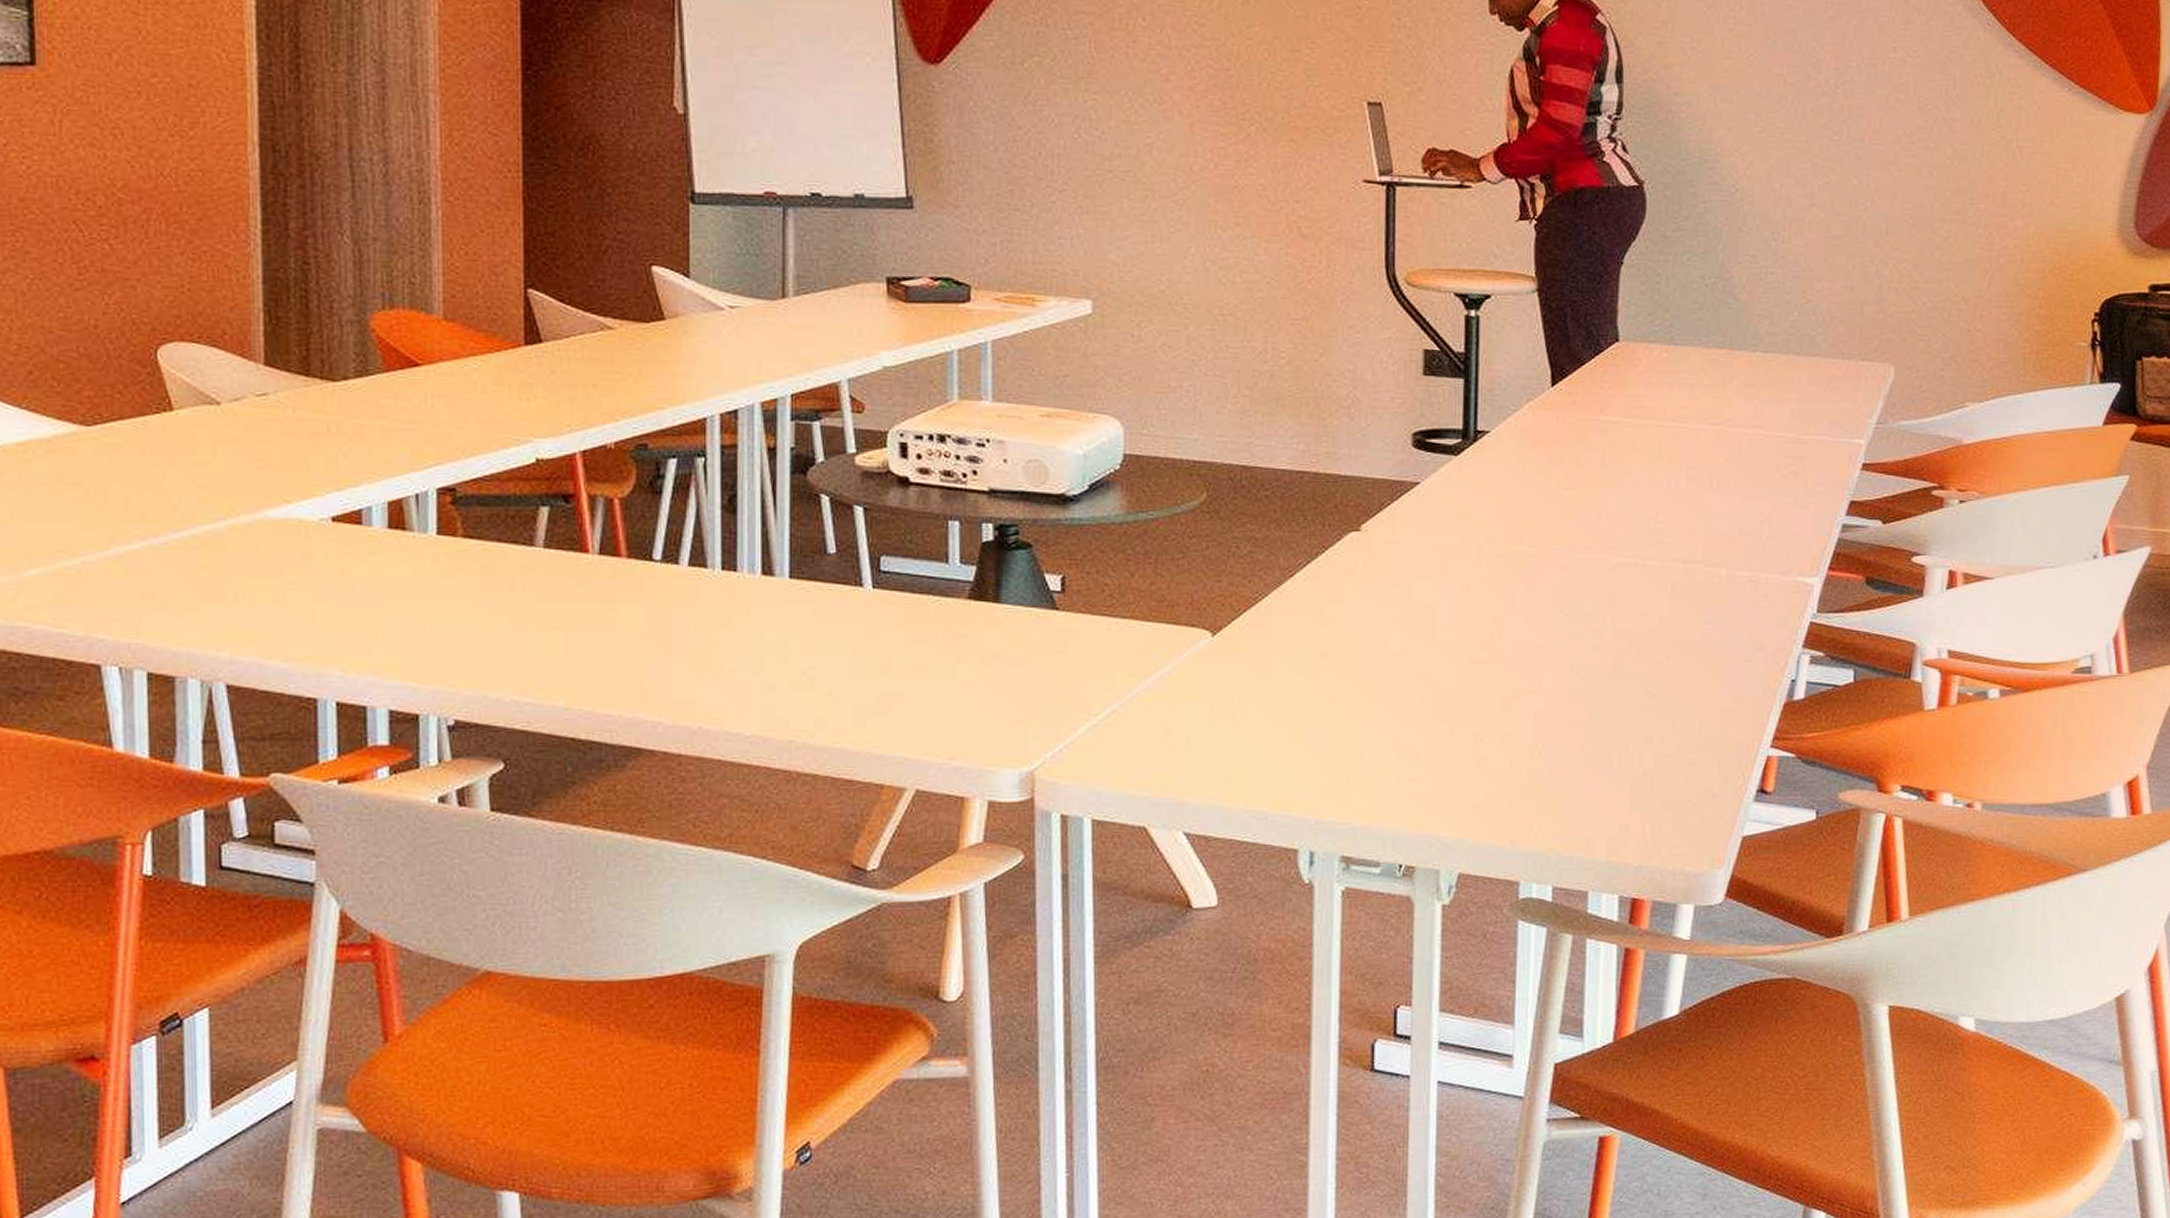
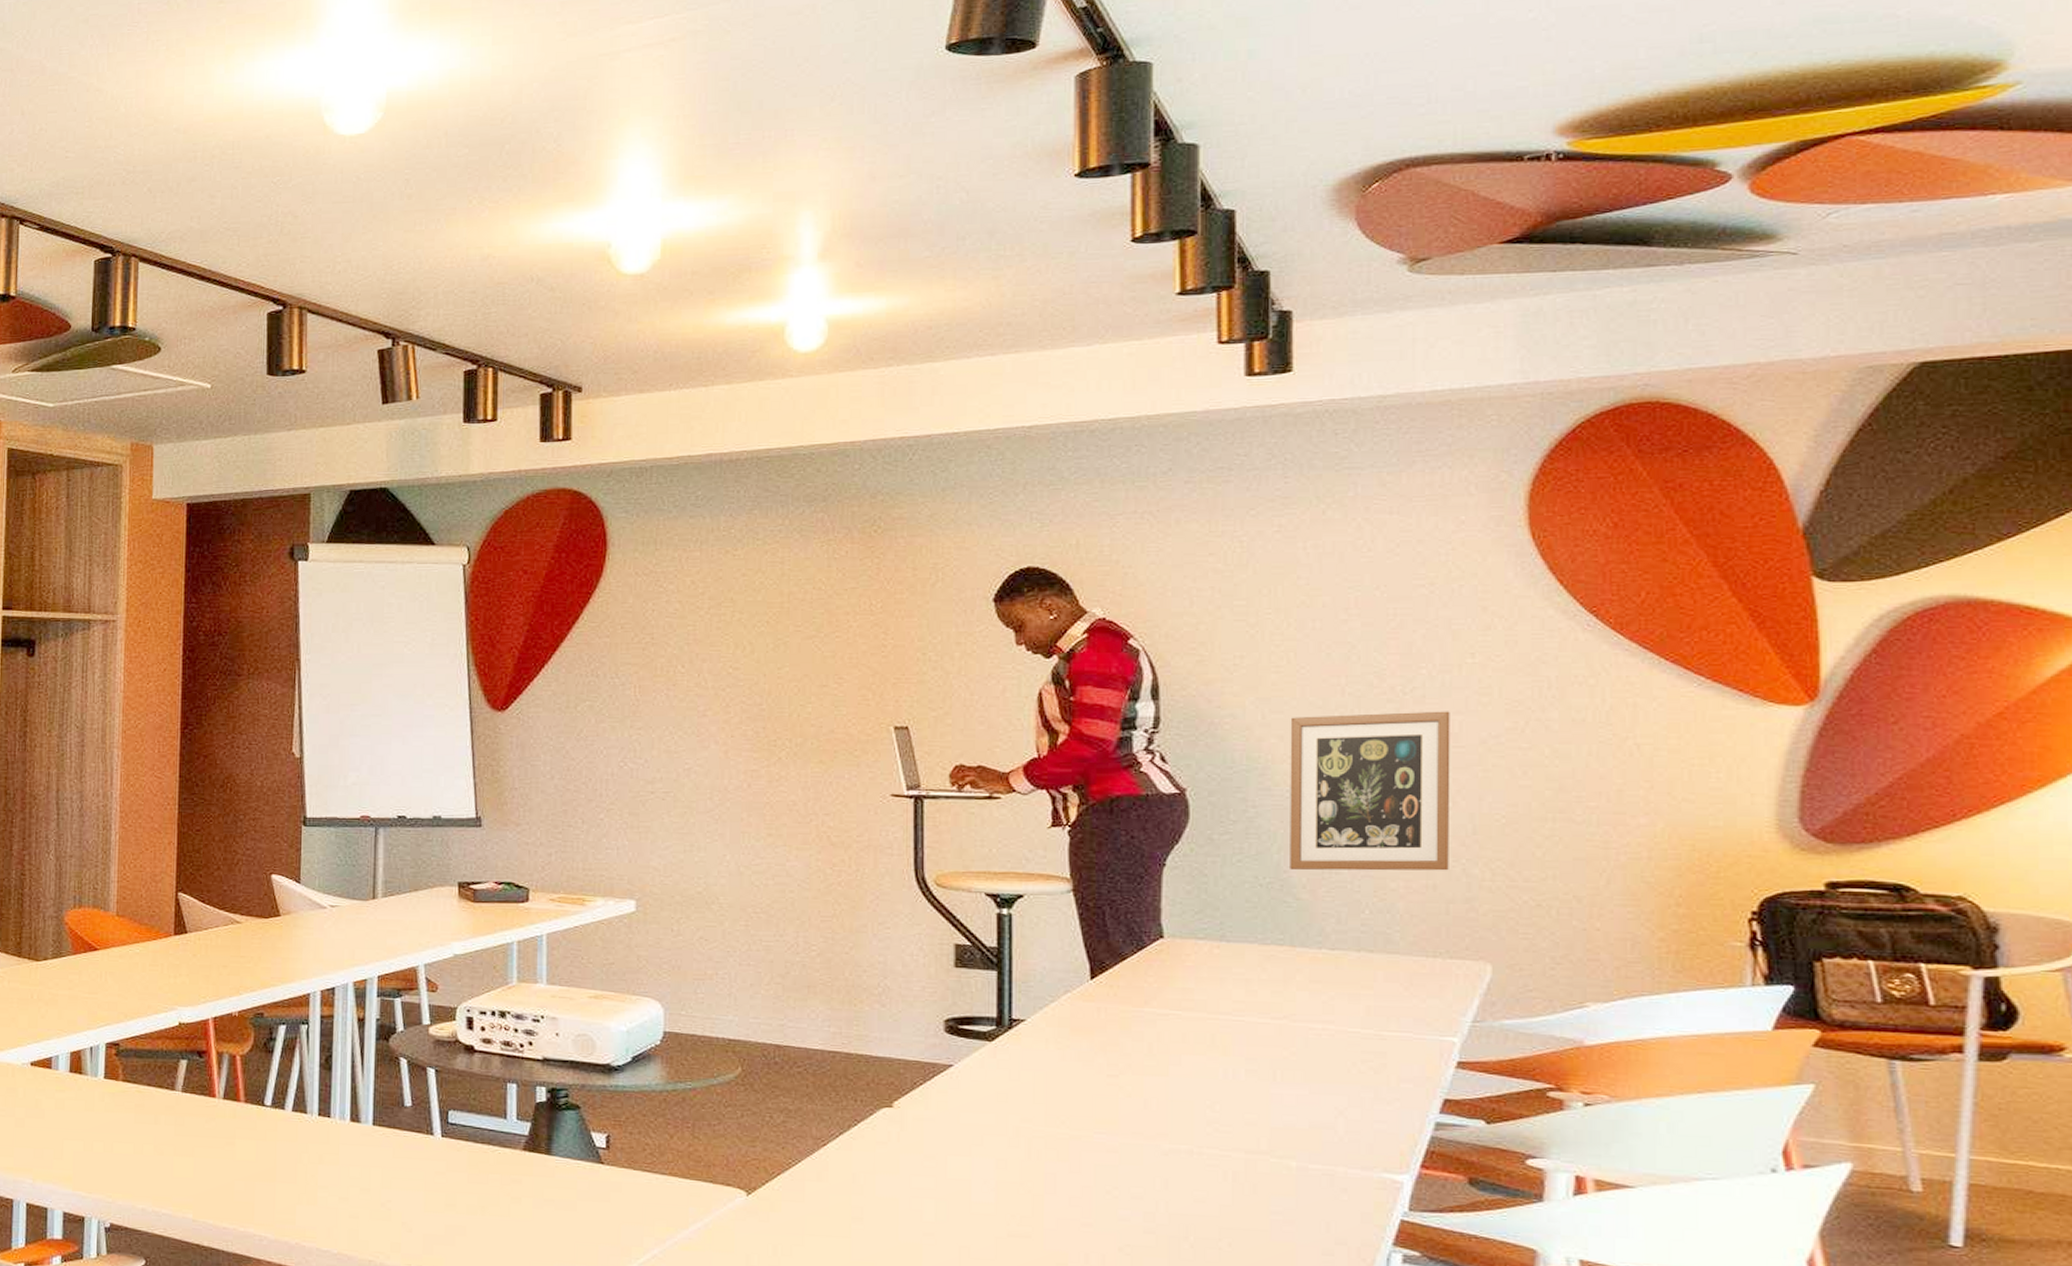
wall art: none [1732,106,1874,272] -> present [1290,711,1450,871]

